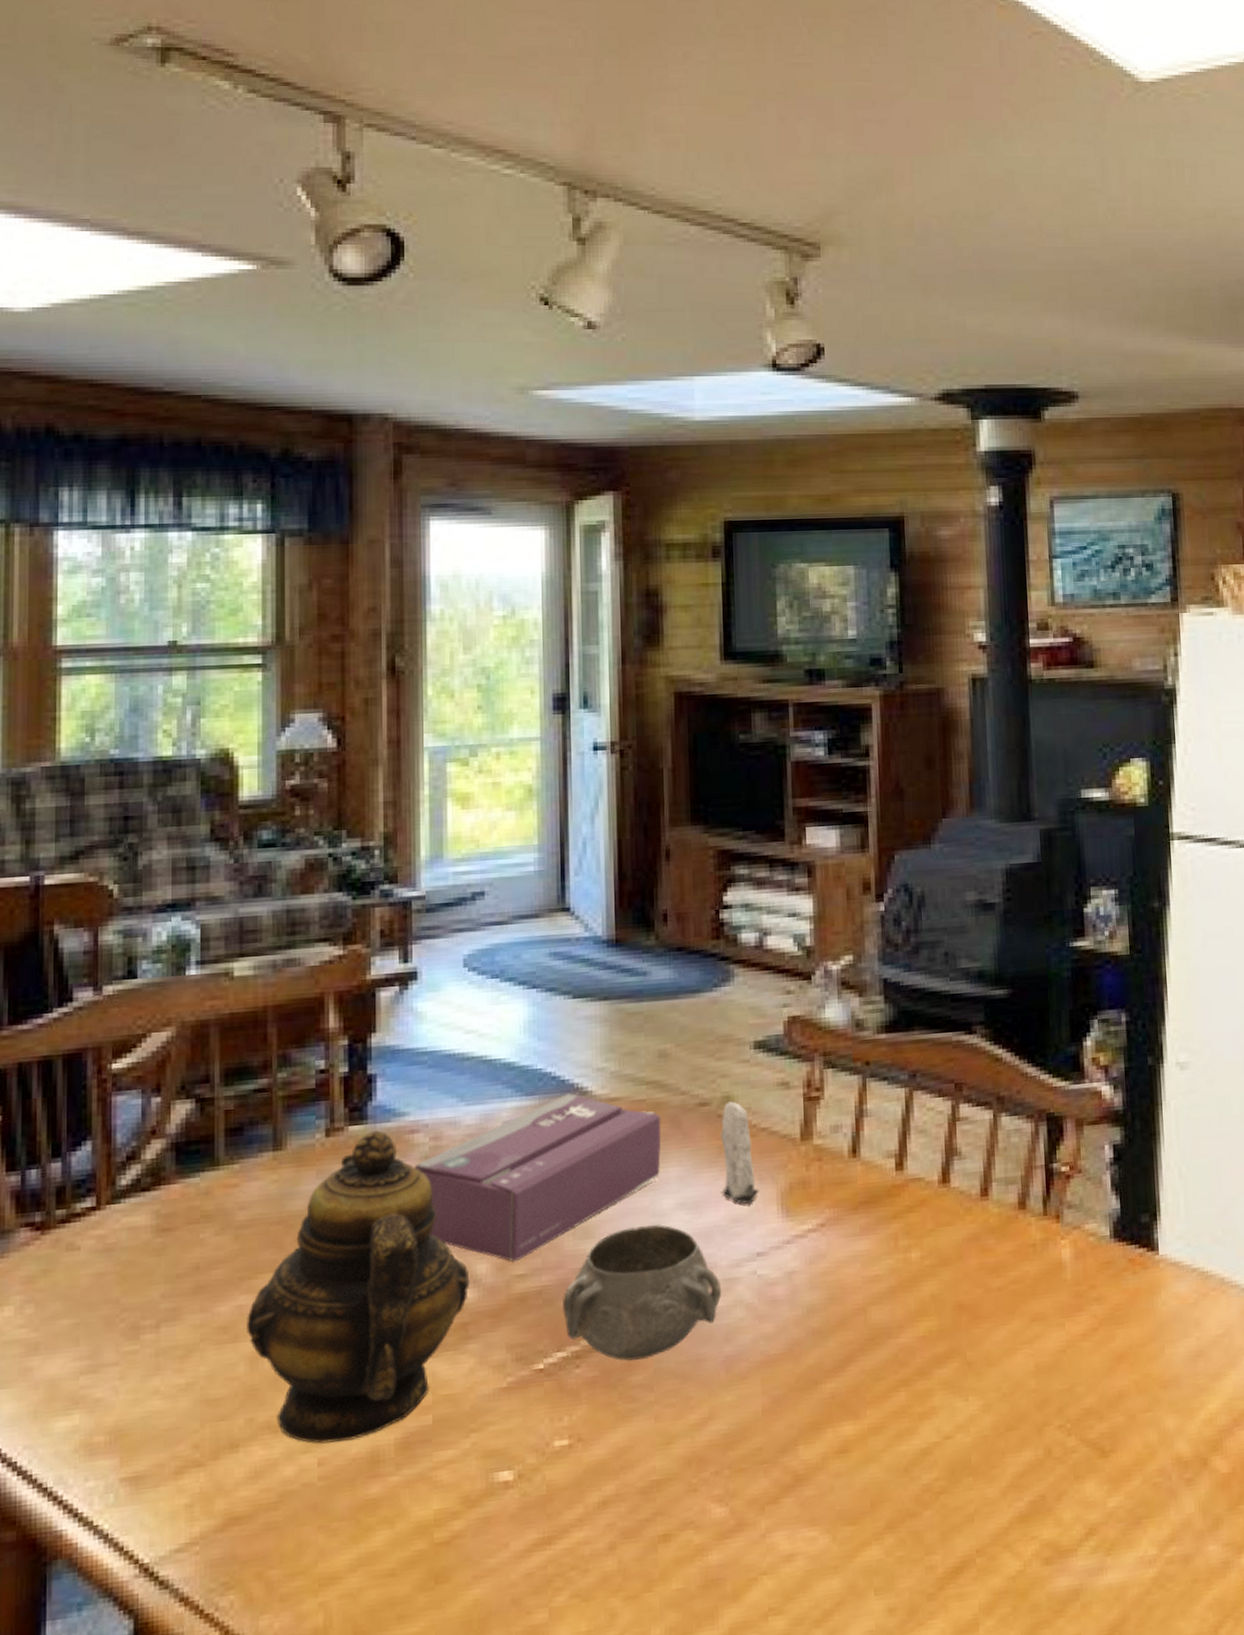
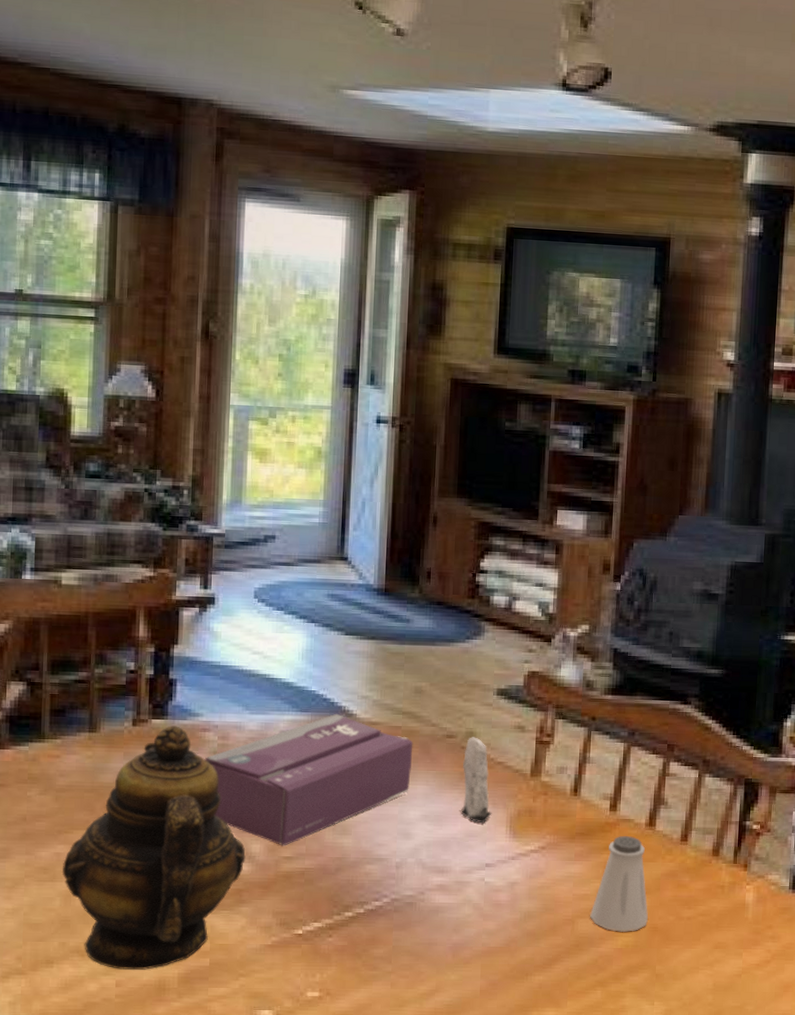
decorative bowl: present [563,1225,722,1361] -> none [321,829,454,937]
saltshaker: none [884,1198,952,1317] -> present [590,836,648,932]

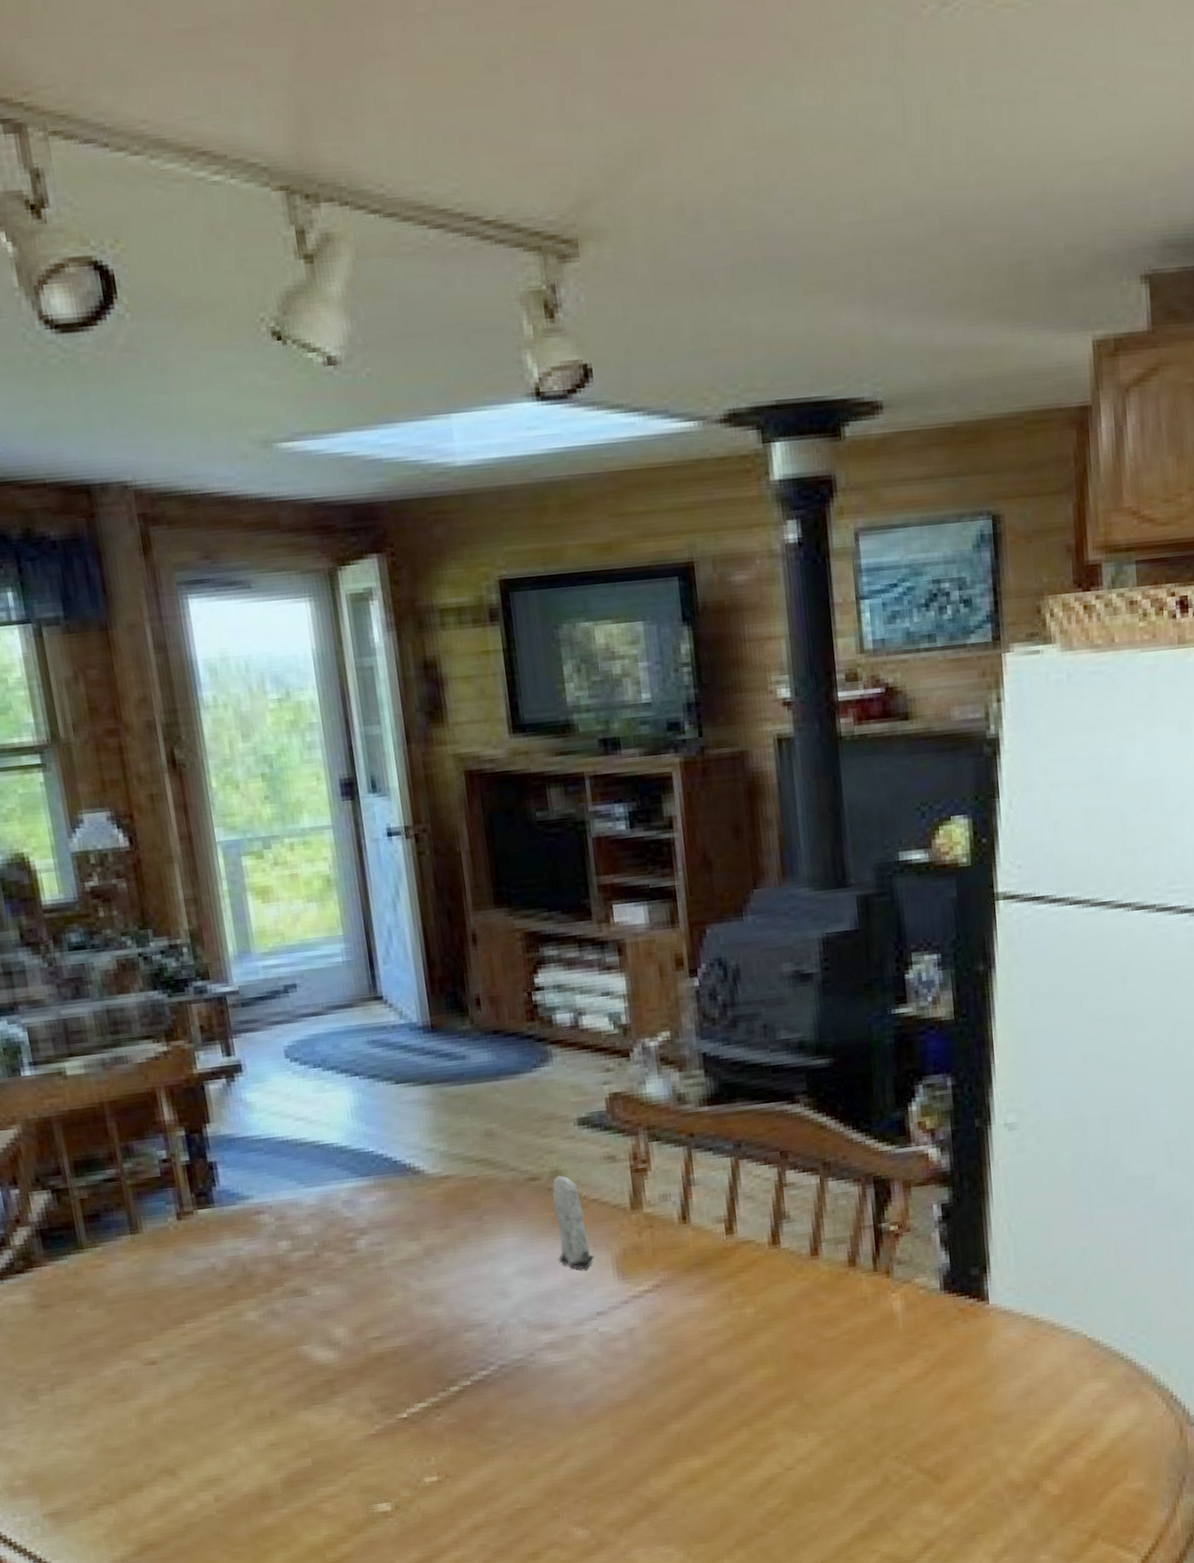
teapot: present [61,725,246,970] -> none [131,1213,330,1484]
tissue box: present [204,713,413,846] -> none [264,1172,498,1327]
saltshaker: present [590,836,648,932] -> none [722,1259,787,1365]

